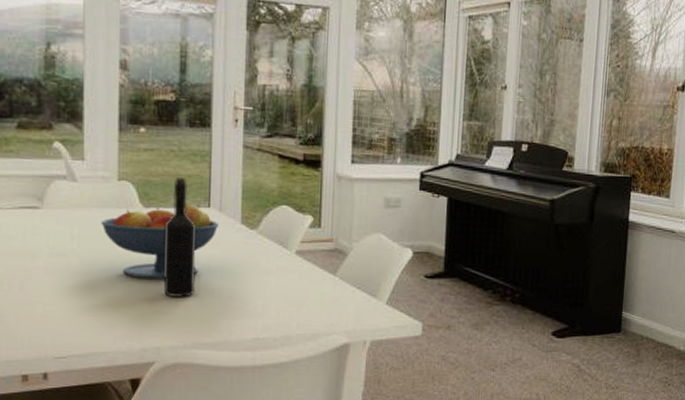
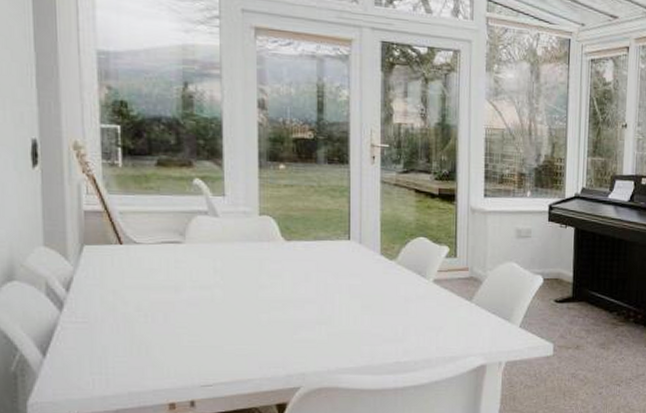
fruit bowl: present [101,204,220,280] -> none [243,237,360,309]
wine bottle: present [163,178,196,297] -> none [306,212,339,325]

